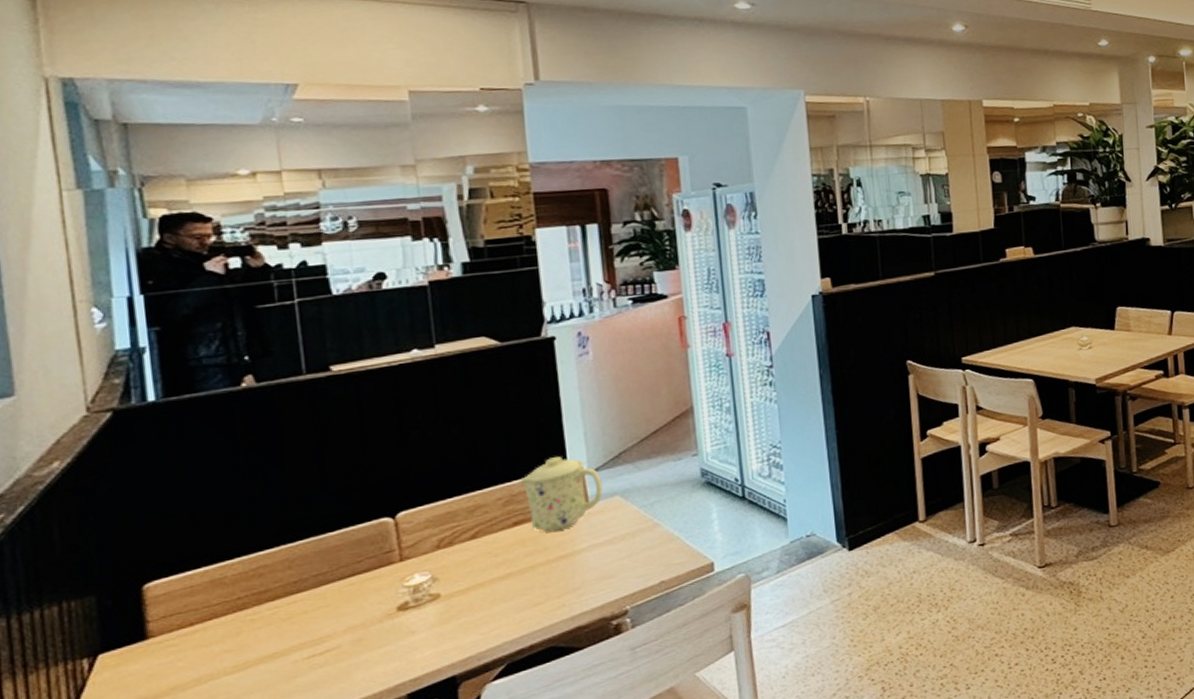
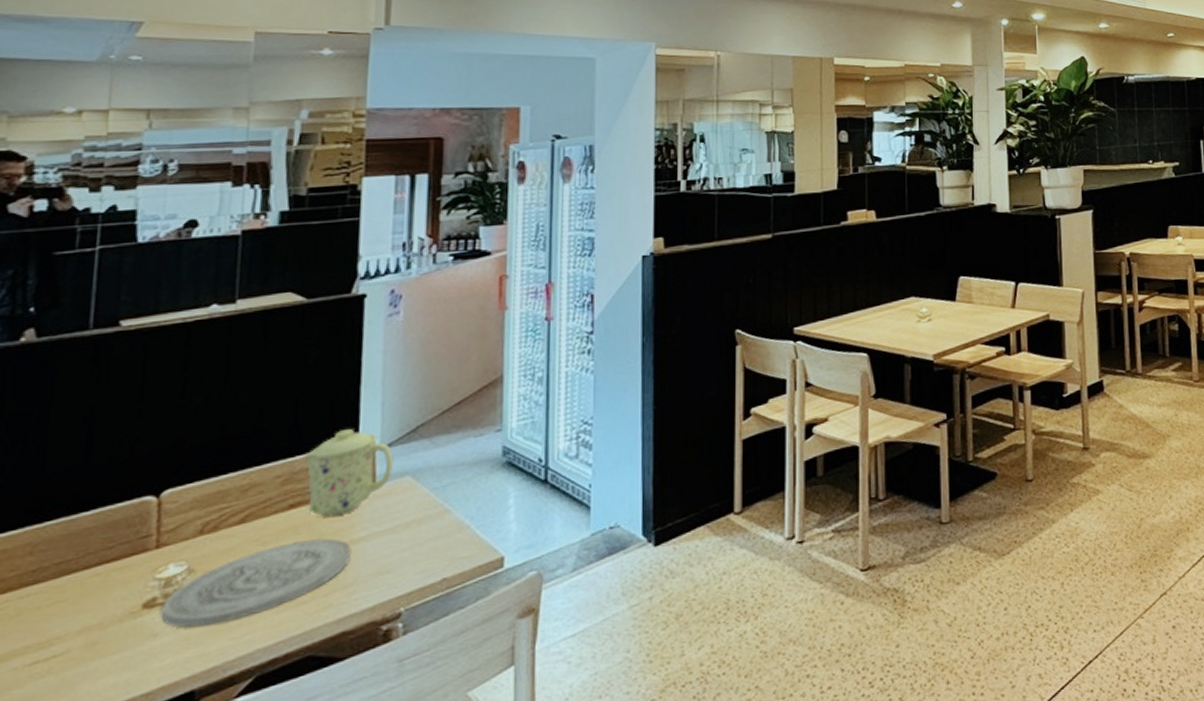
plate: none [415,550,576,626] -> present [162,538,351,628]

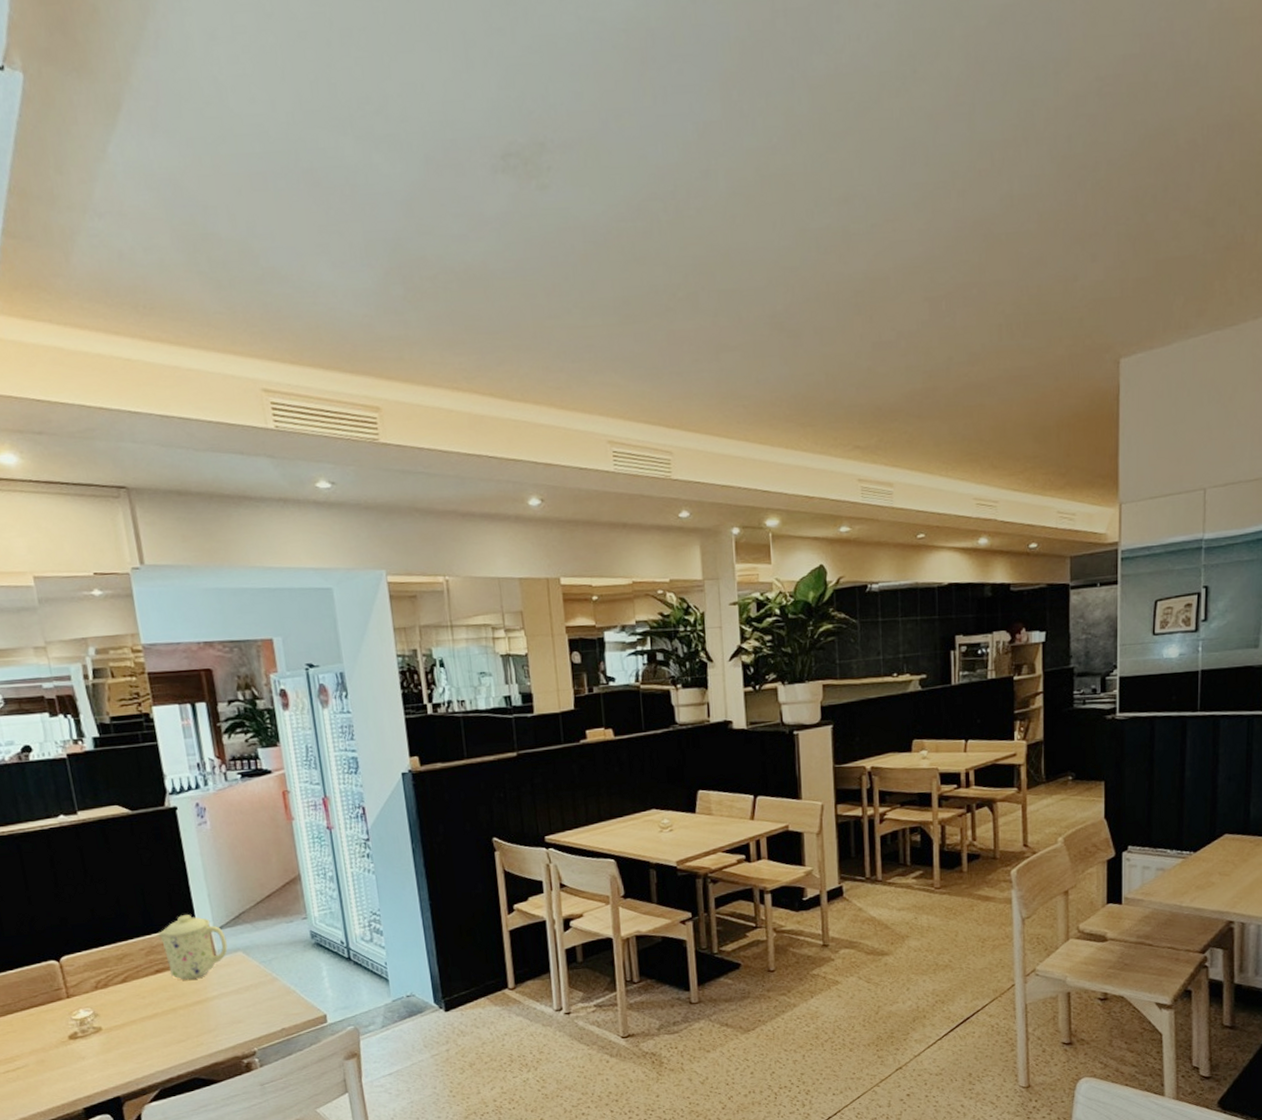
plate: present [162,538,351,628] -> none [83,995,210,1054]

